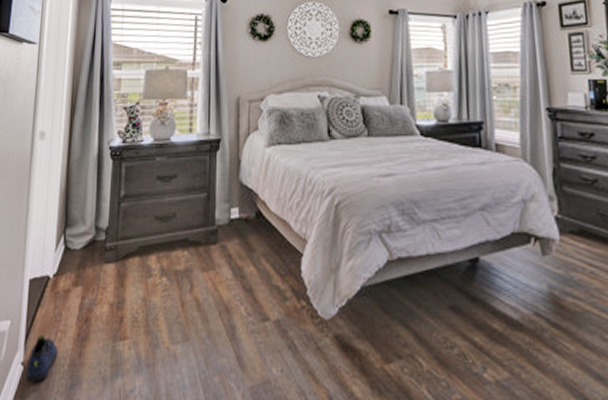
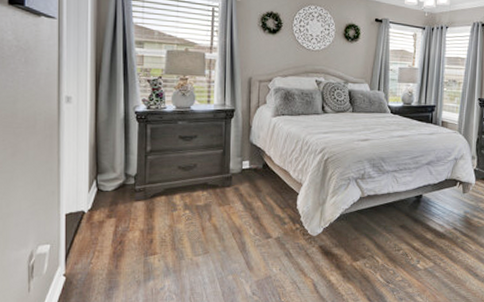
sneaker: present [26,334,59,383] -> none [68,254,97,289]

